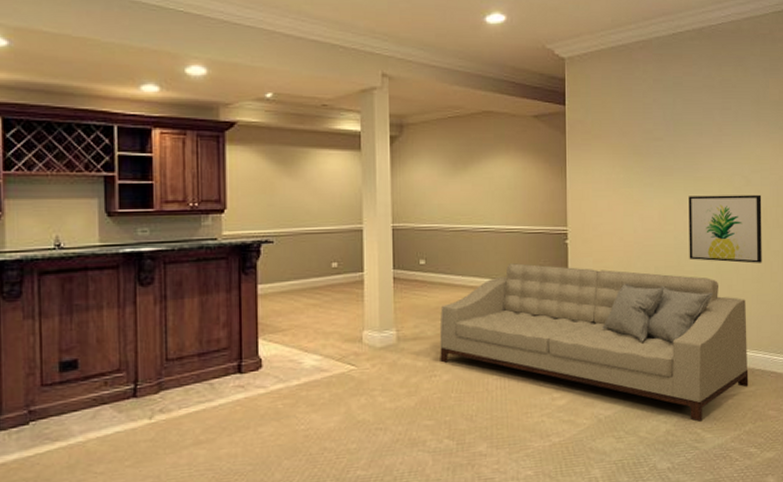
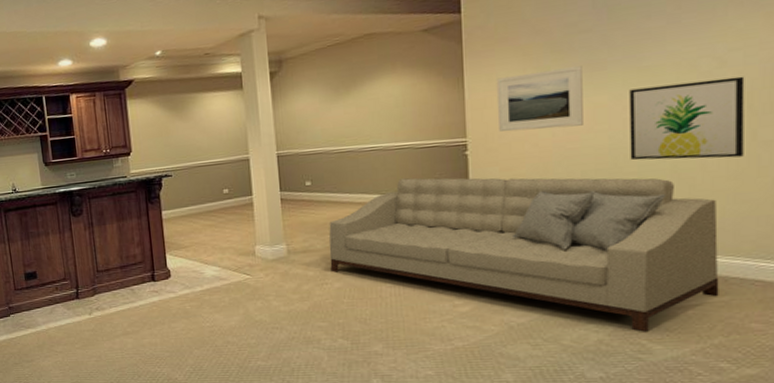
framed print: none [592,170,656,225] -> present [496,66,583,132]

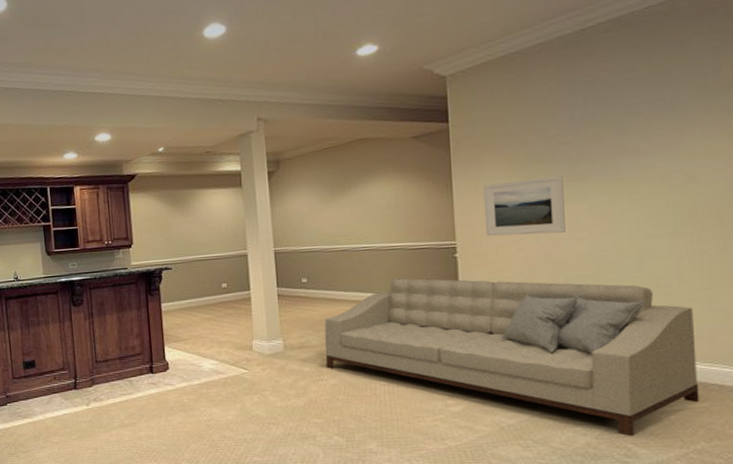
wall art: present [629,76,745,160] -> none [608,191,716,268]

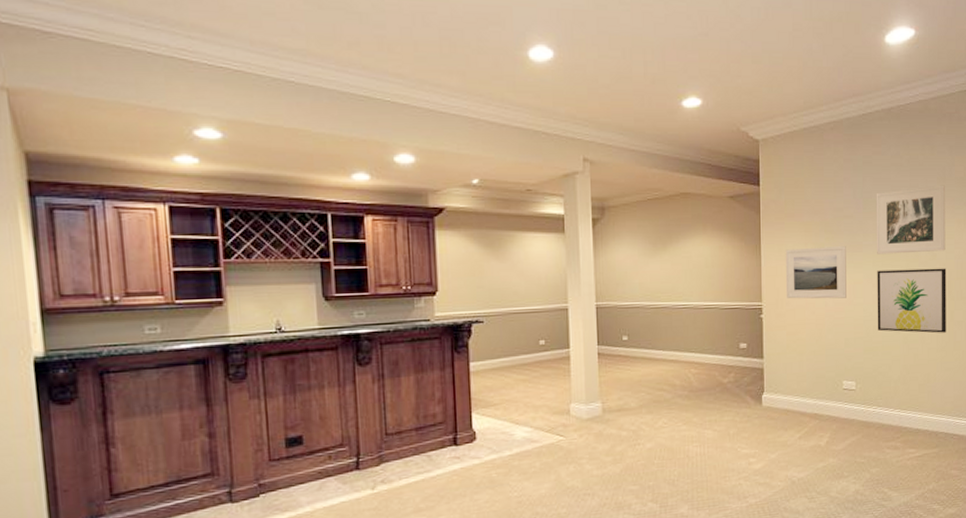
sofa: present [324,278,700,436] -> none [642,337,933,482]
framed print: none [602,94,711,182] -> present [876,185,946,255]
wall art: none [608,191,716,268] -> present [877,268,947,333]

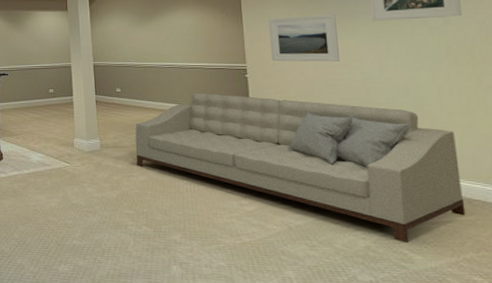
sofa: none [642,337,933,482] -> present [135,92,466,243]
wall art: present [877,268,947,333] -> none [374,33,472,98]

